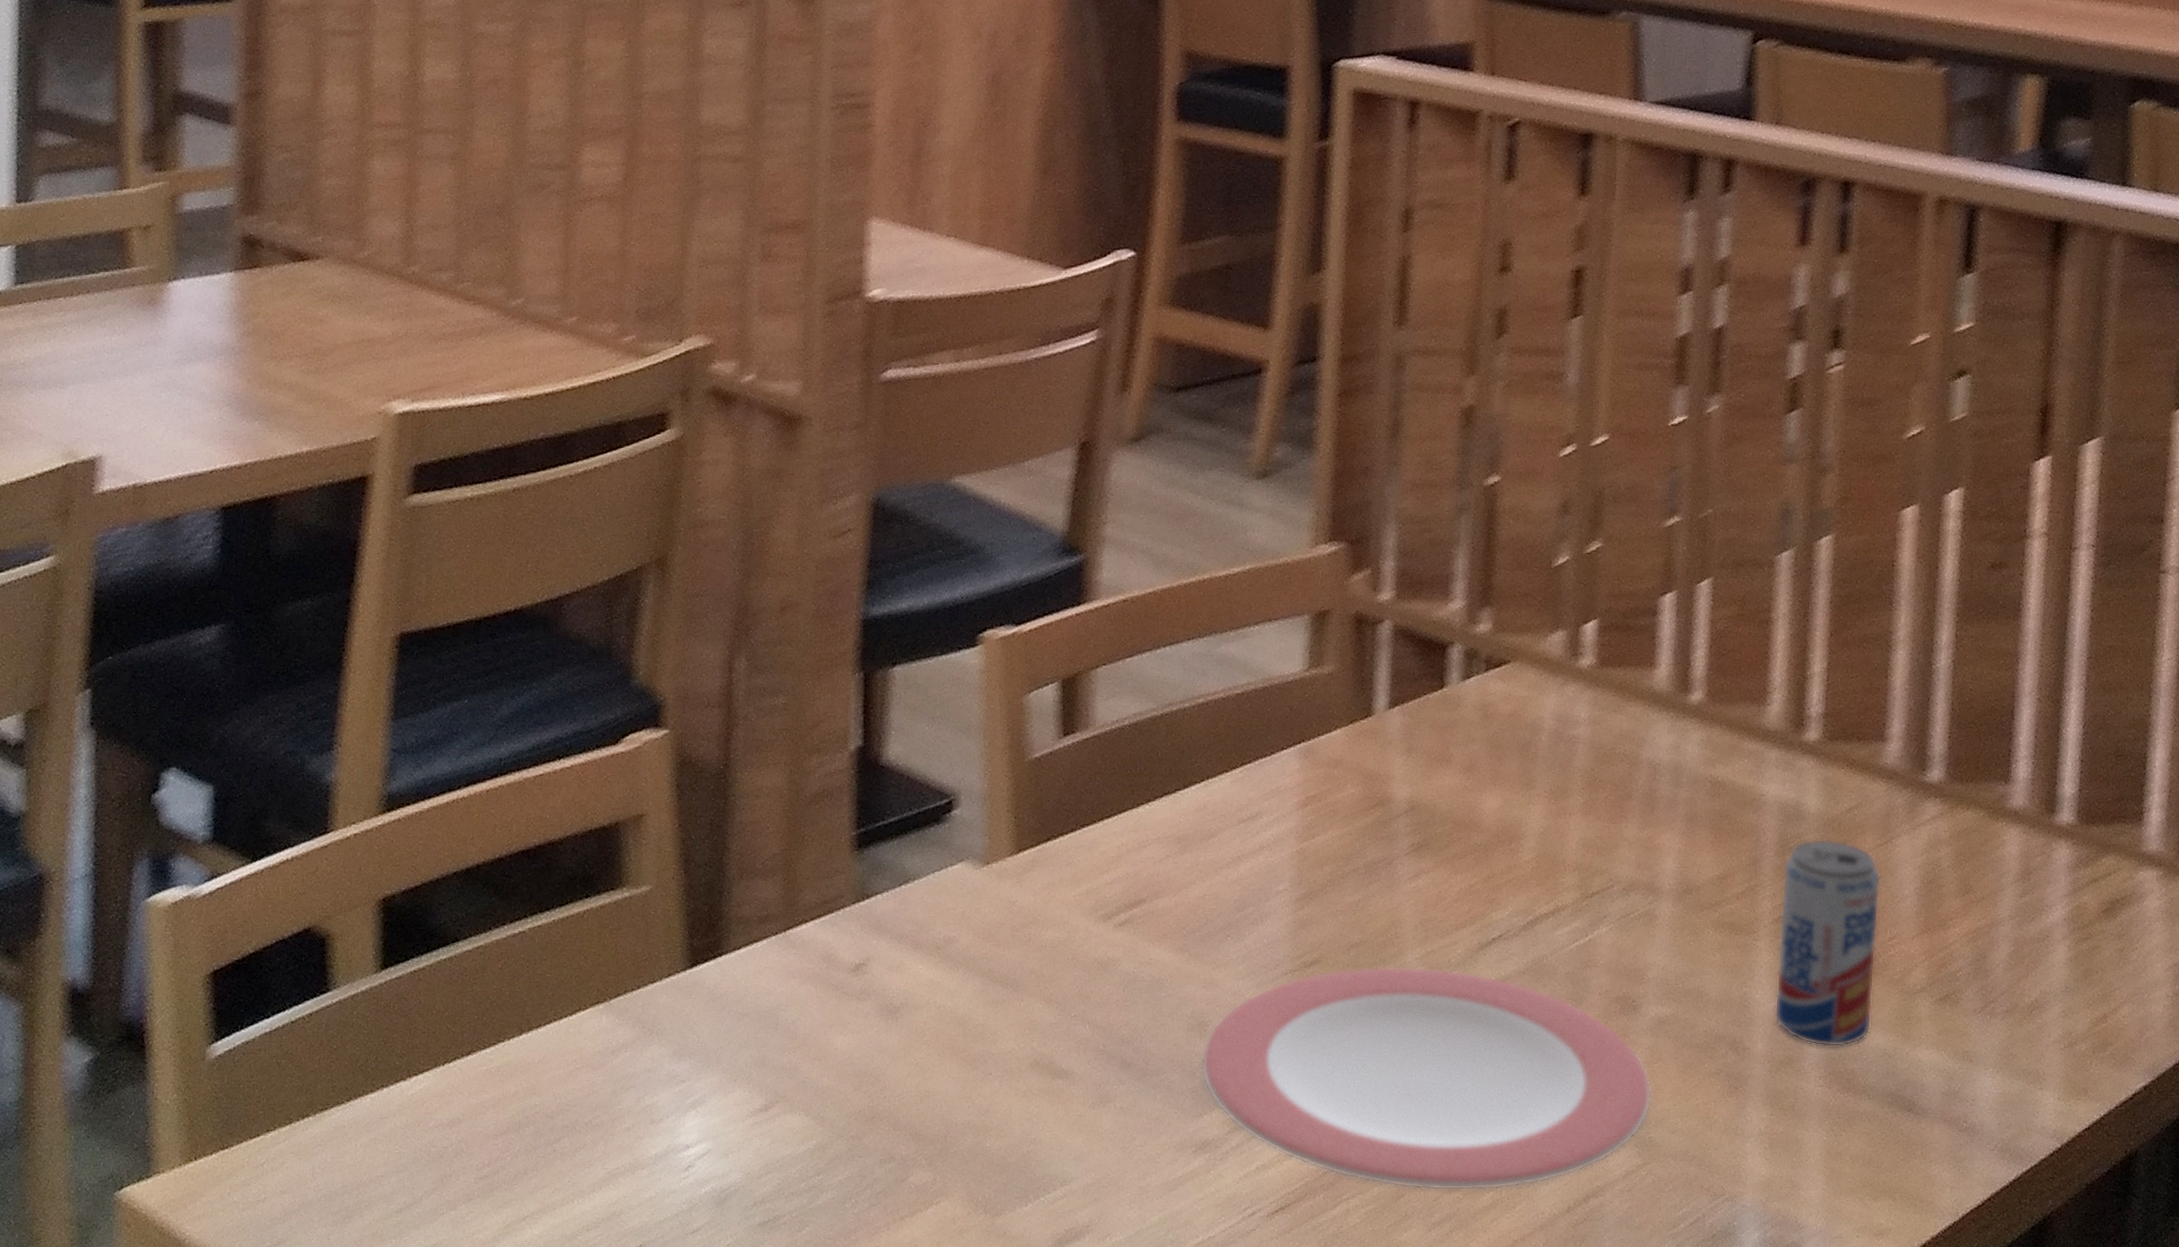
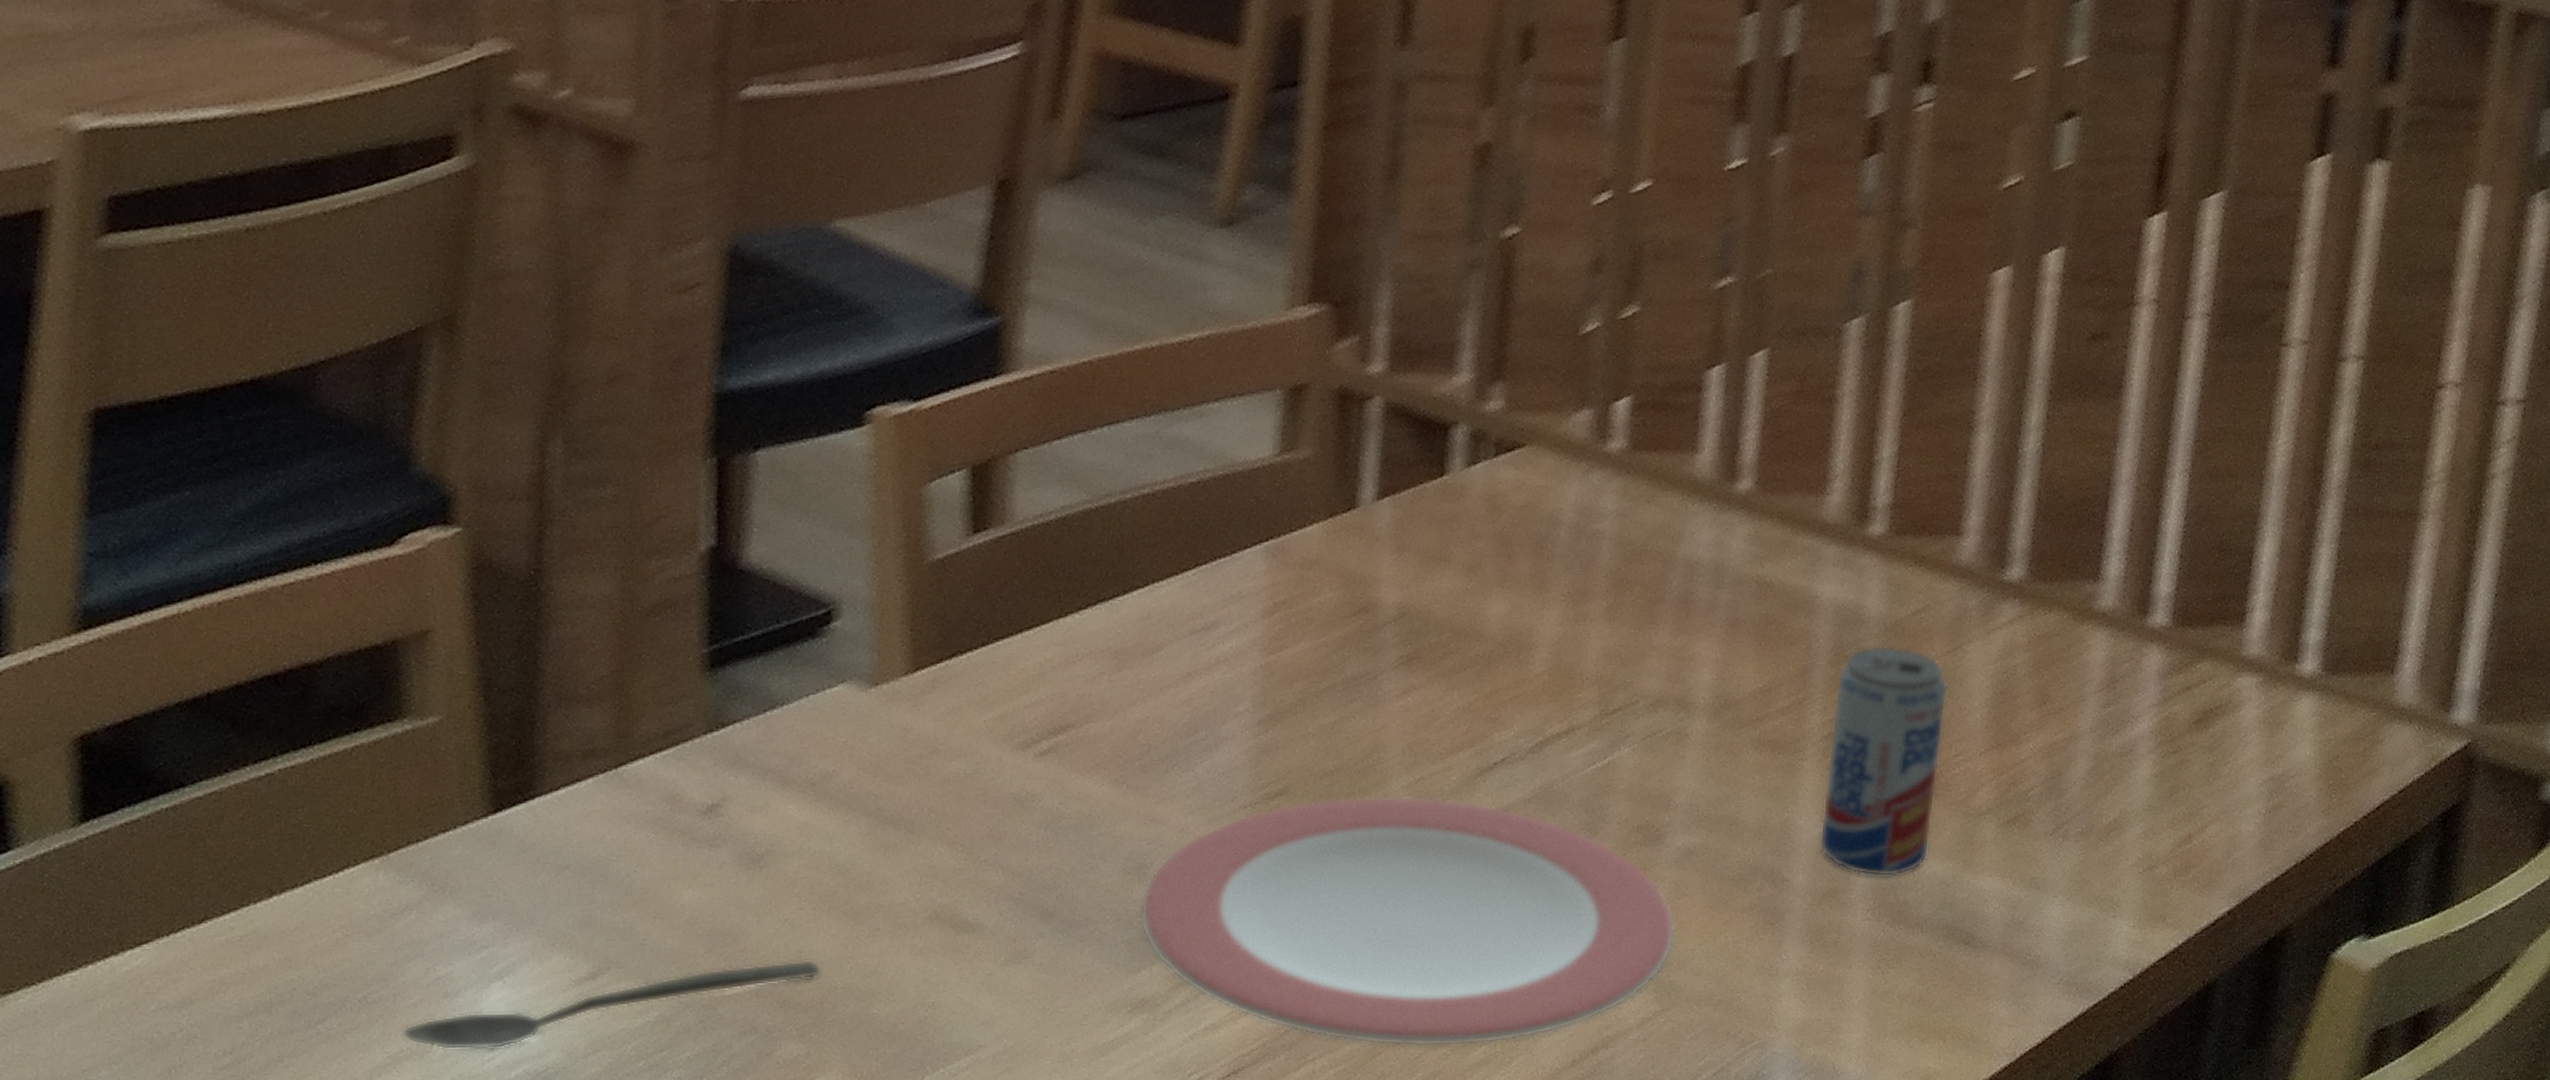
spoon: none [618,1098,945,1169] -> present [402,959,822,1051]

